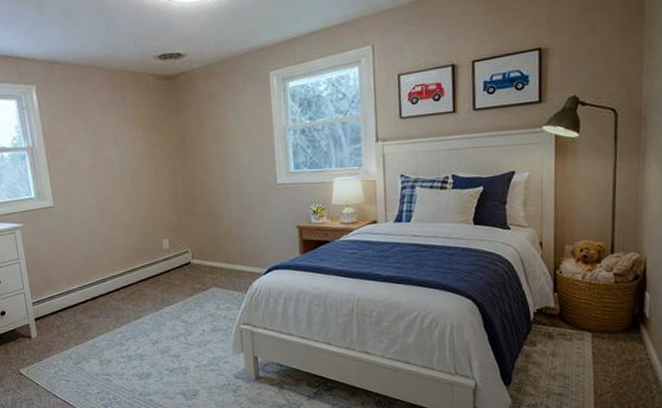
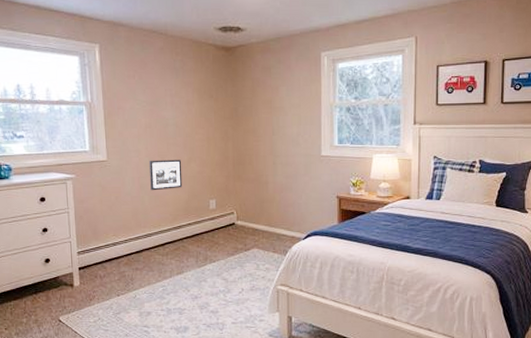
picture frame: none [97,199,133,235] -> present [149,159,183,191]

